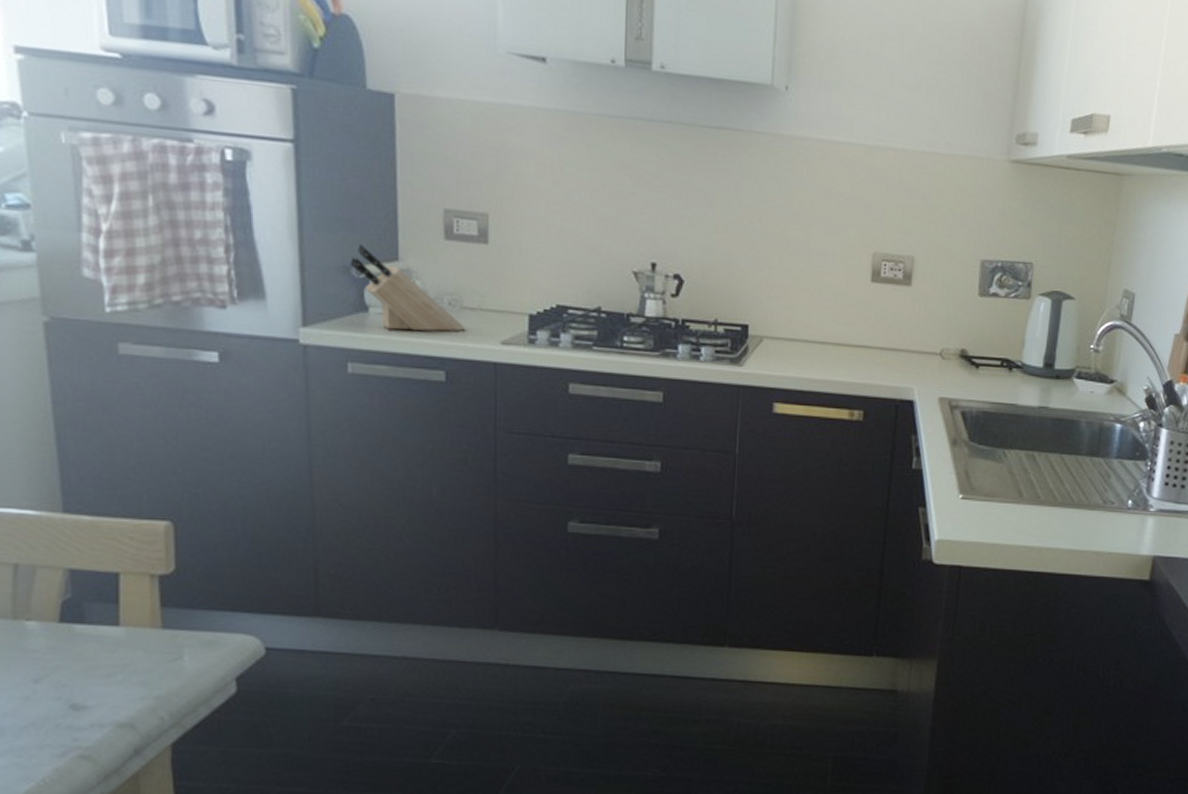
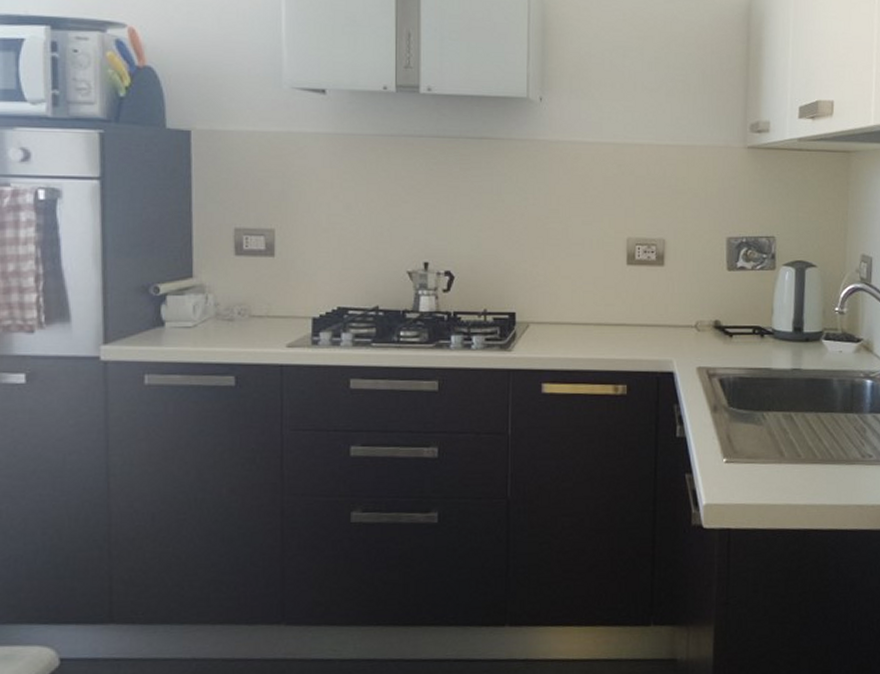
knife block: present [350,244,464,332] -> none [149,266,253,341]

